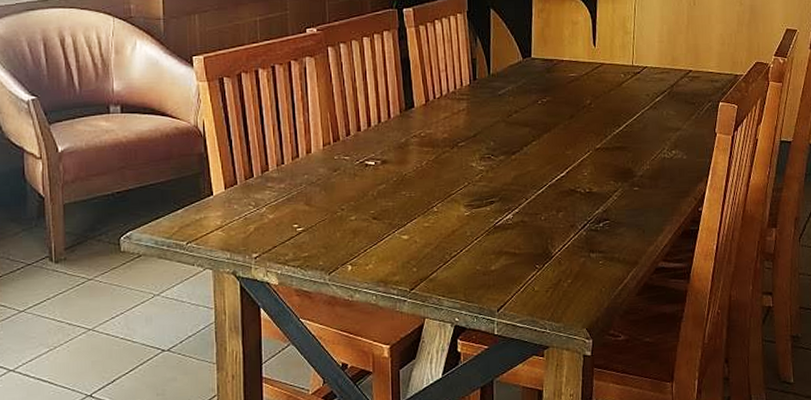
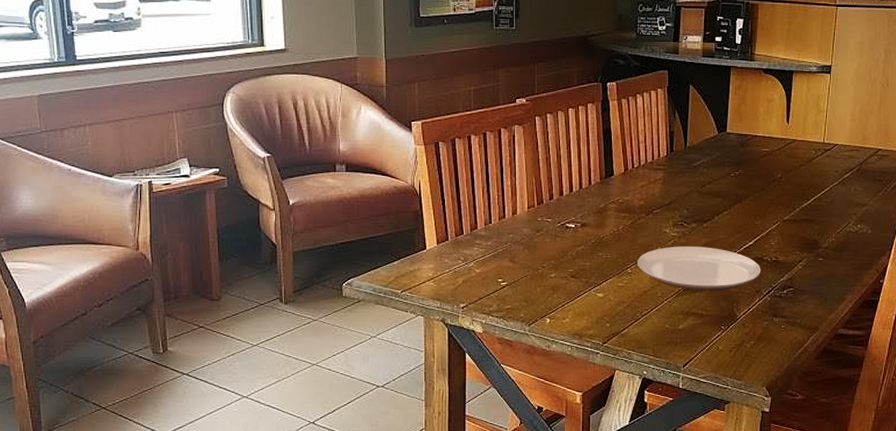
plate: none [443,180,575,228] -> present [637,247,761,291]

